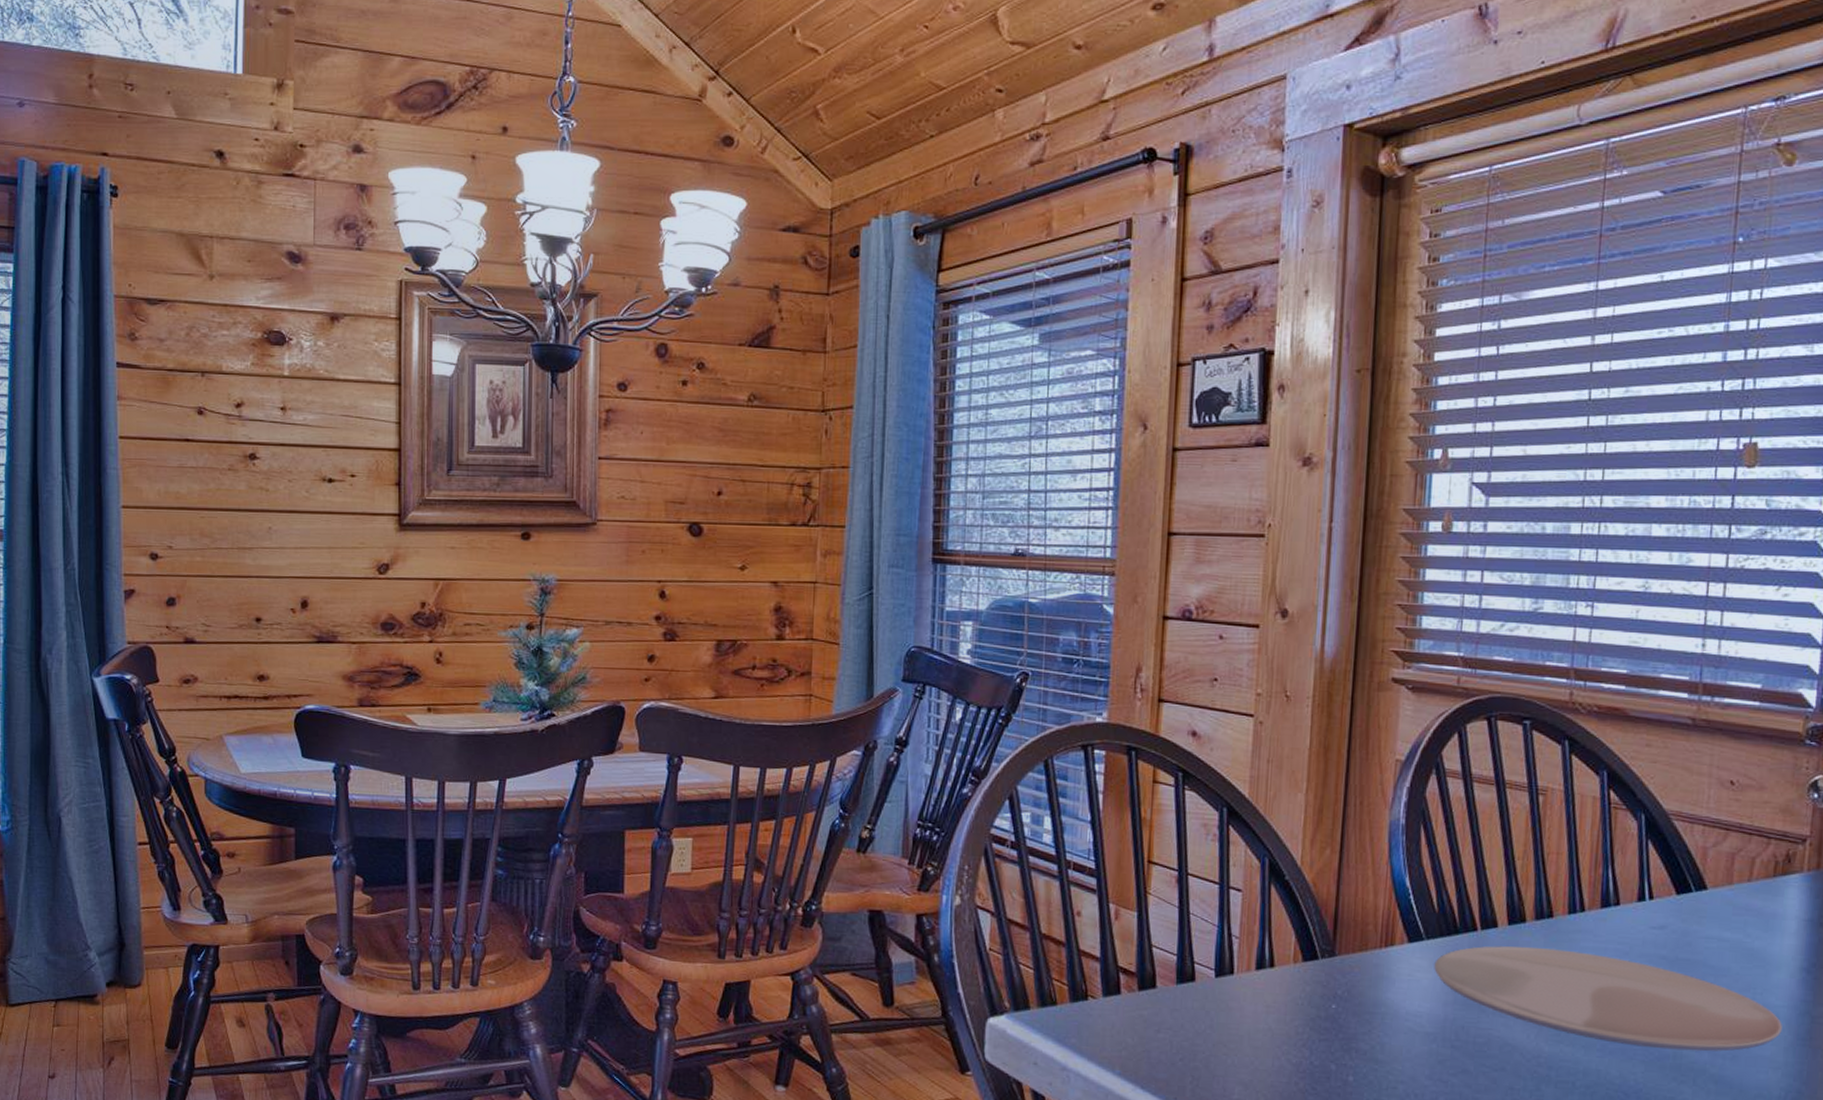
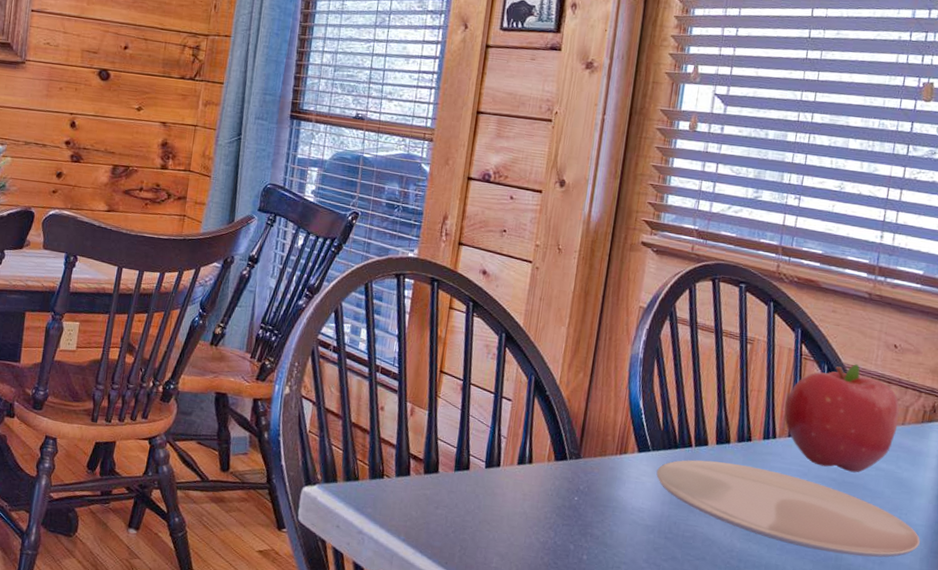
fruit: none [1593,809,1743,947] -> present [784,364,900,473]

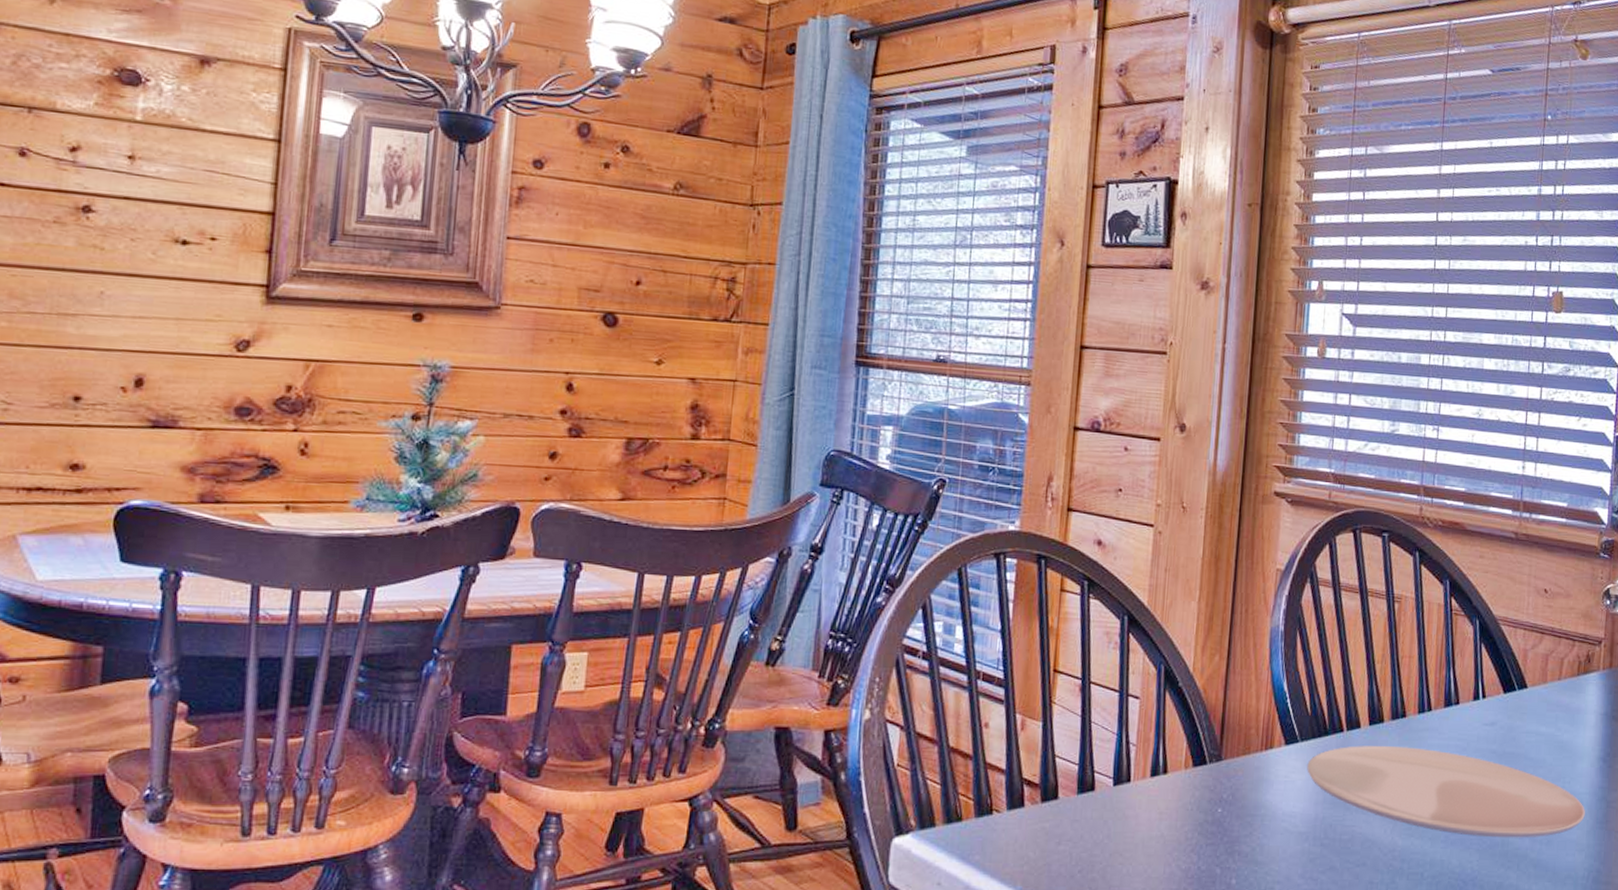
fruit: present [784,364,900,473] -> none [1438,615,1554,741]

